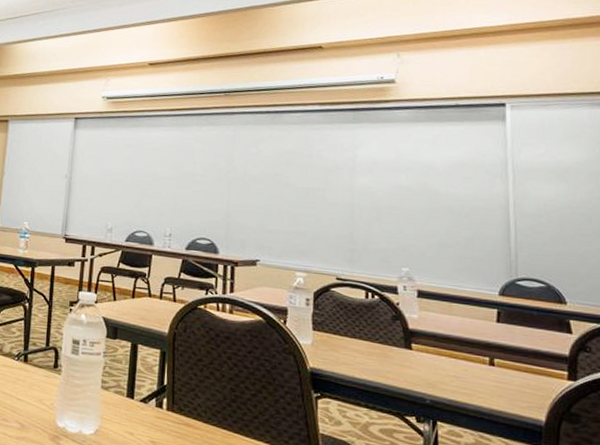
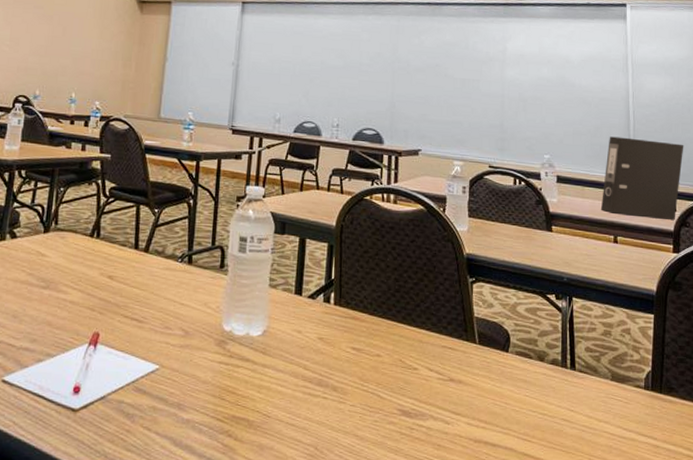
binder: none [473,248,583,345] -> present [601,136,684,221]

